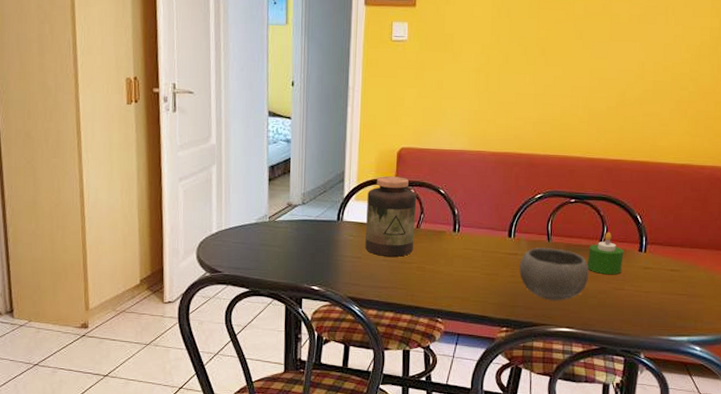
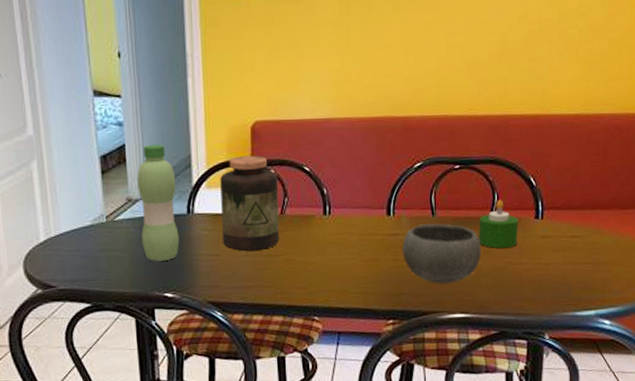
water bottle: none [297,160,330,260] -> present [137,144,180,262]

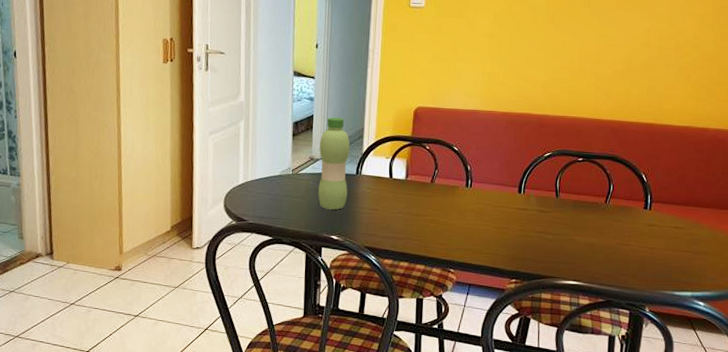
jar: present [220,156,280,251] -> none [382,133,432,210]
bowl: present [402,223,482,284] -> none [528,203,596,255]
candle: present [478,199,519,249] -> none [593,190,630,231]

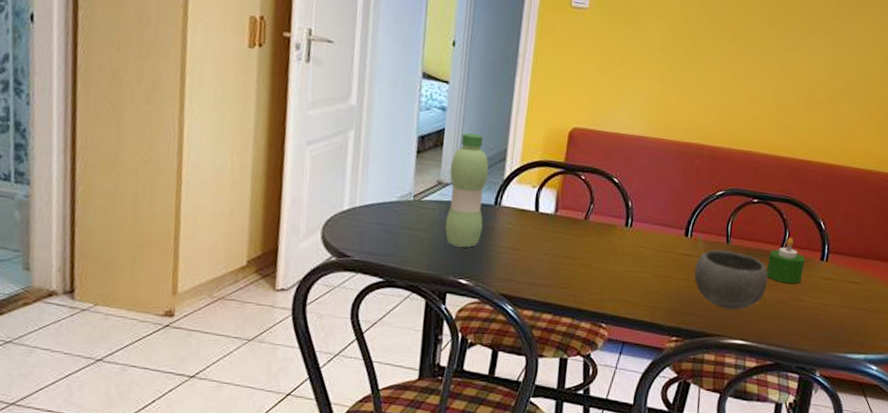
bowl: none [528,203,596,255] -> present [694,249,768,310]
candle: none [593,190,630,231] -> present [766,237,806,284]

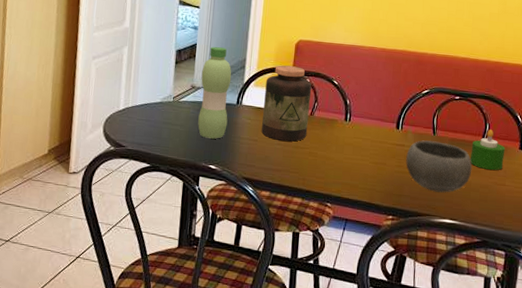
jar: none [525,158,588,251] -> present [262,65,312,142]

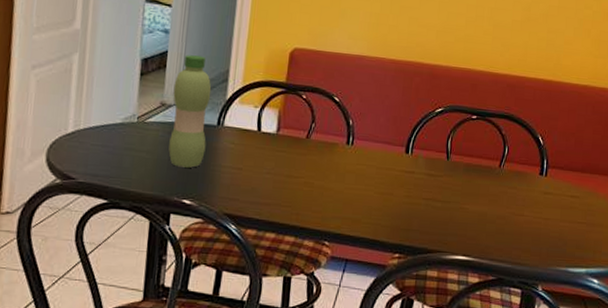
jar: present [262,65,312,142] -> none [247,78,309,170]
bowl: present [406,140,472,193] -> none [415,165,489,226]
candle: present [470,129,505,171] -> none [486,152,525,199]

